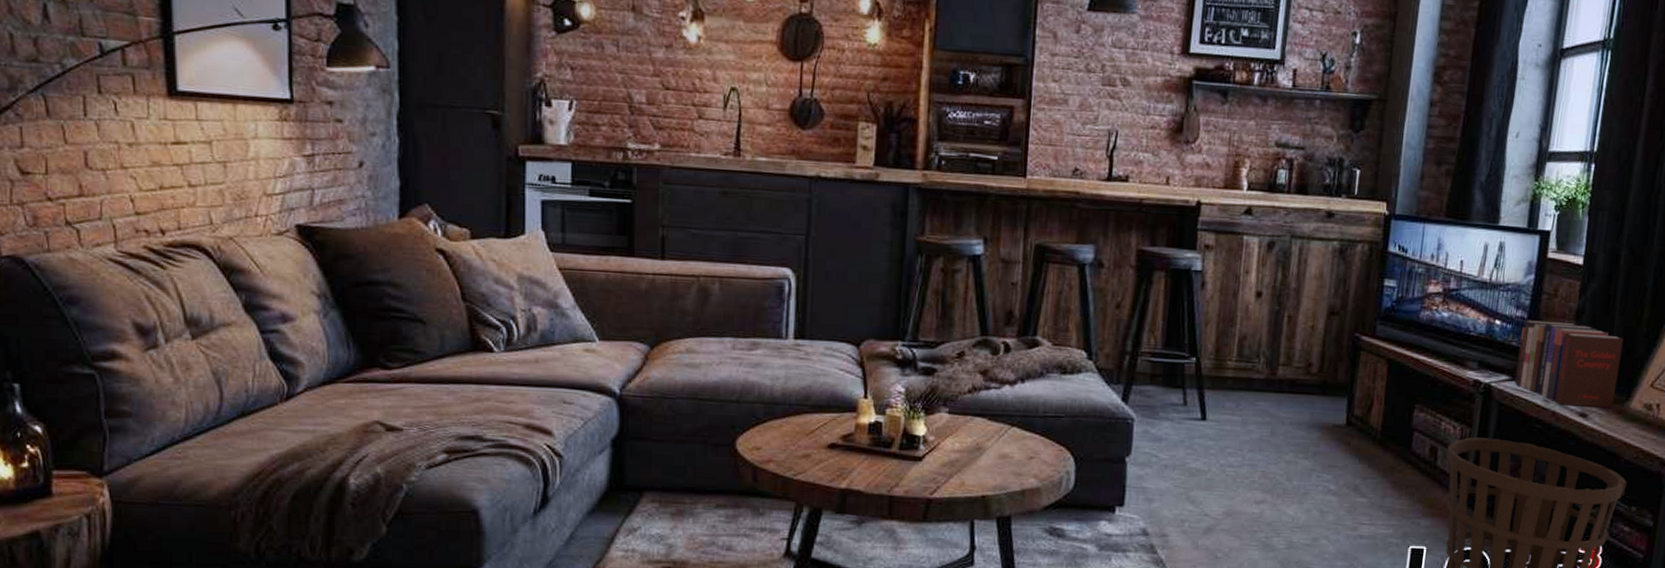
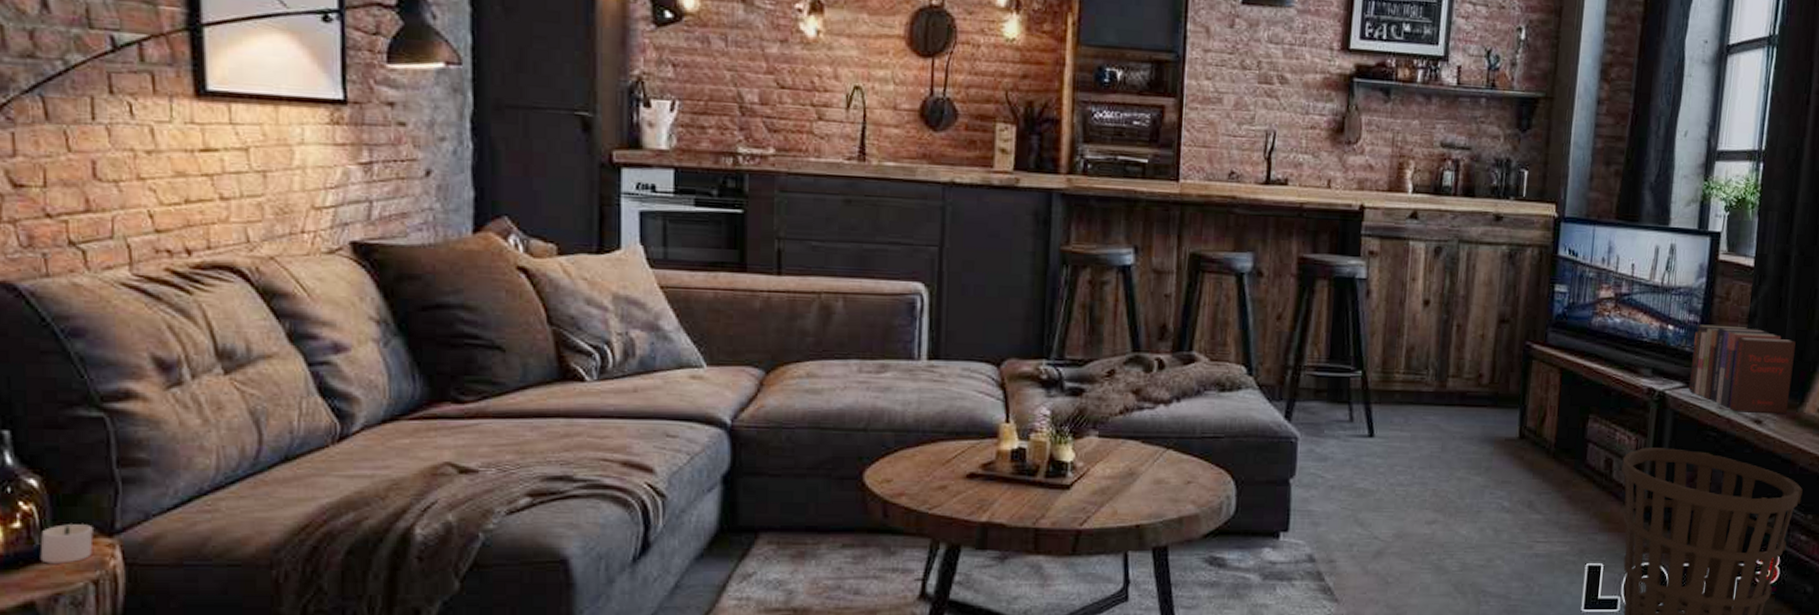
candle: none [43,465,86,500] -> present [40,524,94,564]

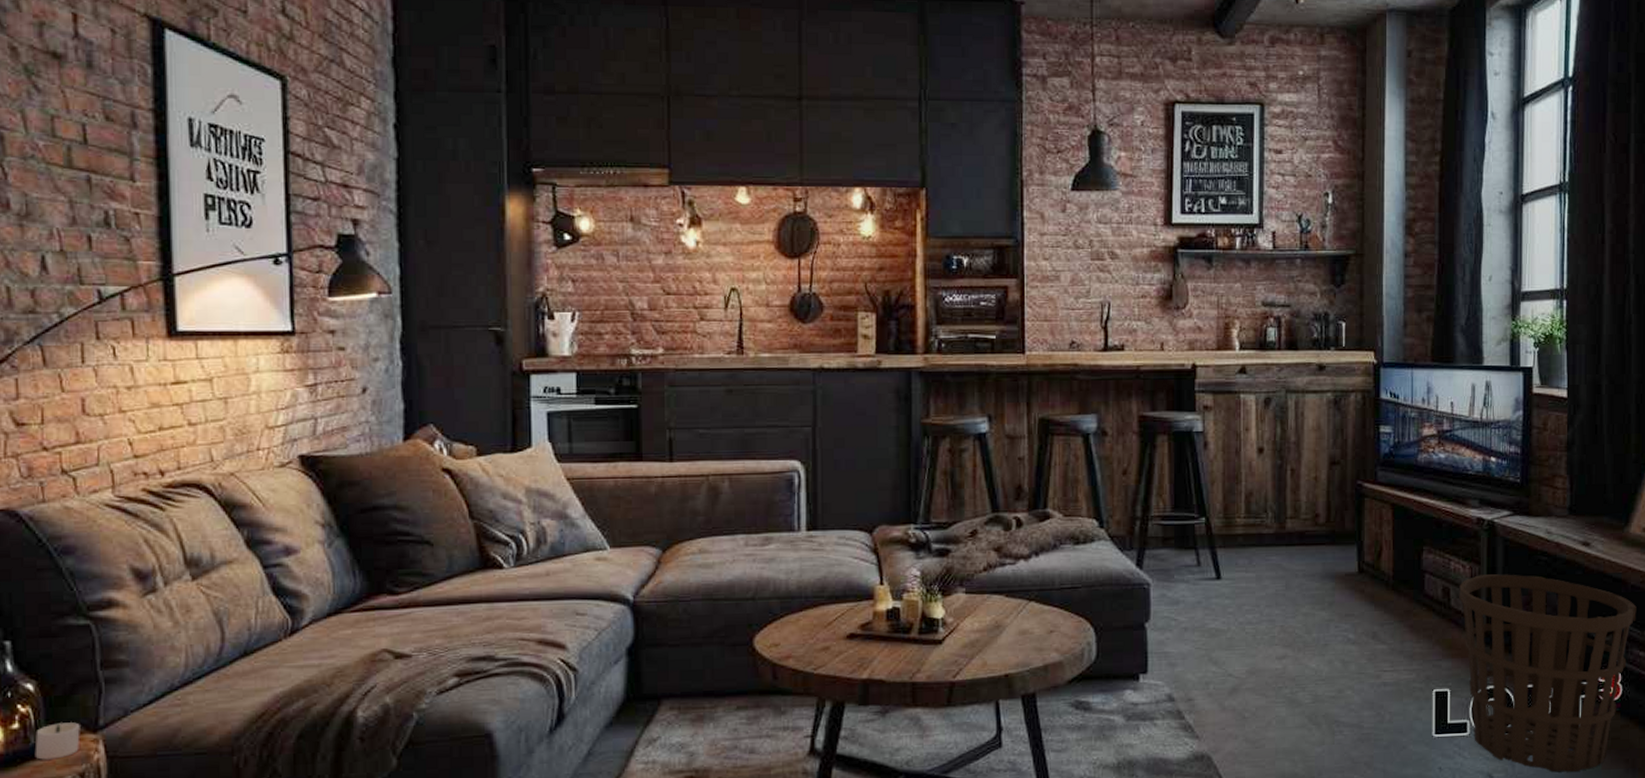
books: present [1688,324,1796,413] -> none [1516,454,1615,536]

